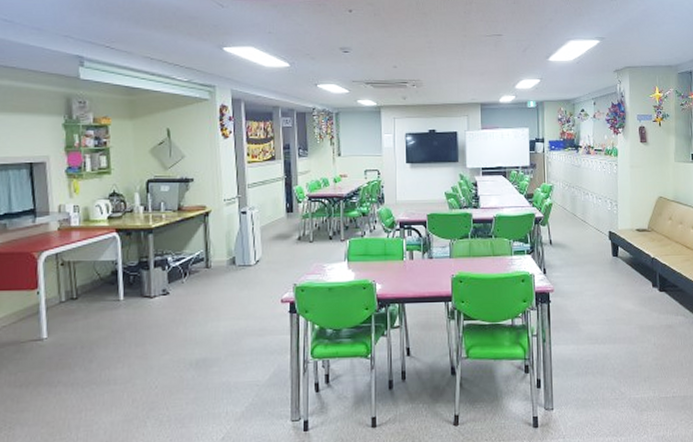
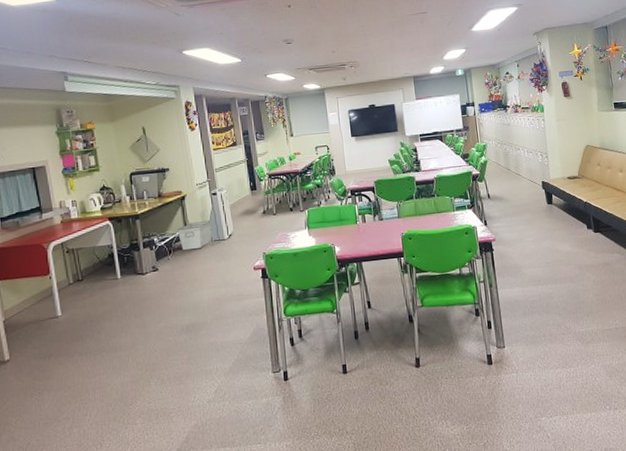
storage bin: none [195,242,237,274] -> present [176,221,213,251]

